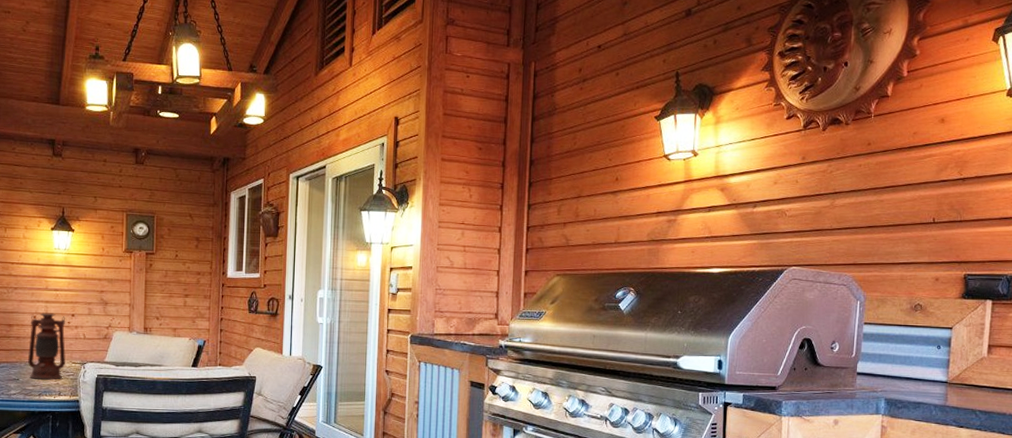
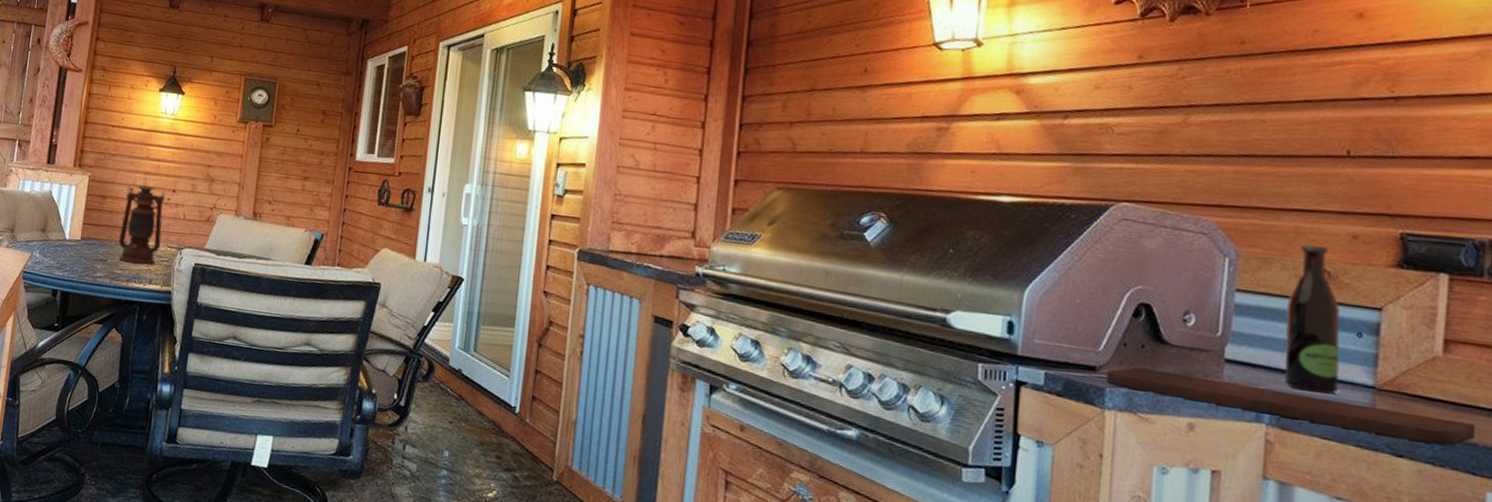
cutting board: none [783,385,1005,417] -> present [1106,367,1476,446]
bottle: none [893,288,927,390] -> present [1284,245,1340,394]

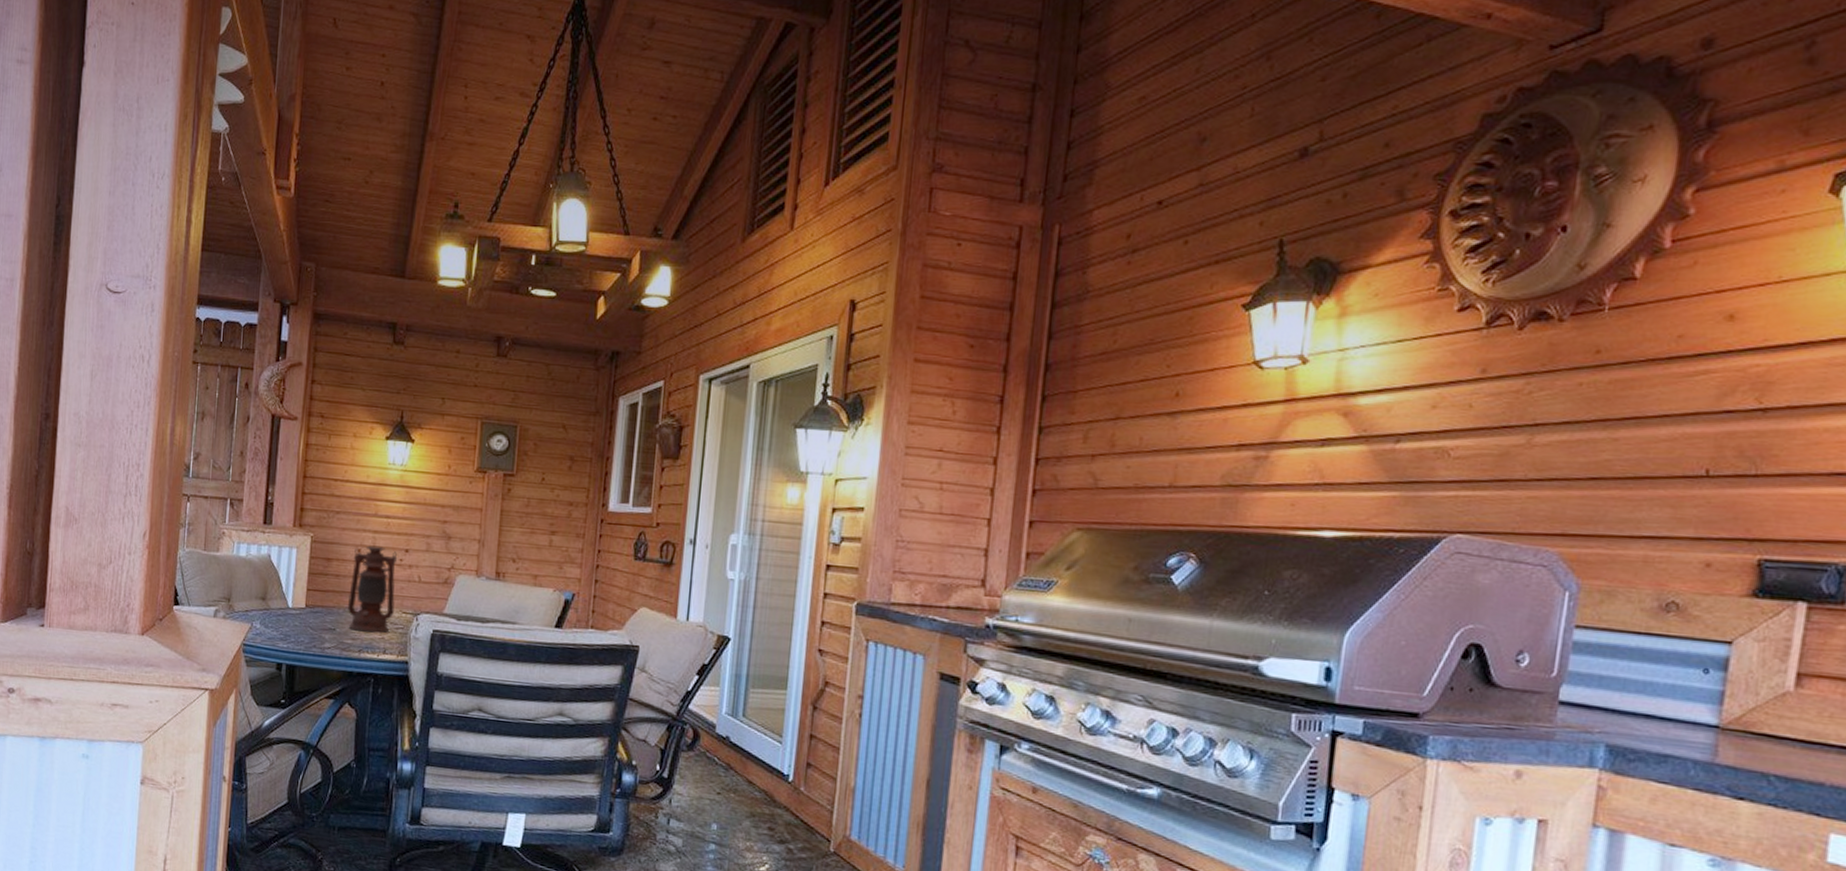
cutting board: present [1106,367,1476,446] -> none [1429,713,1824,786]
bottle: present [1284,245,1340,394] -> none [1622,575,1687,735]

